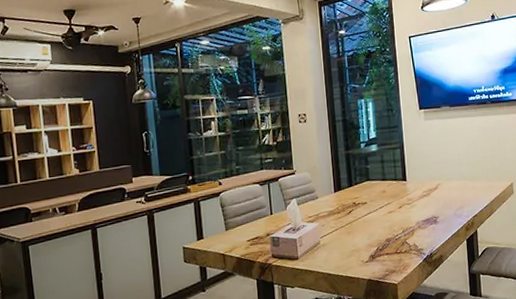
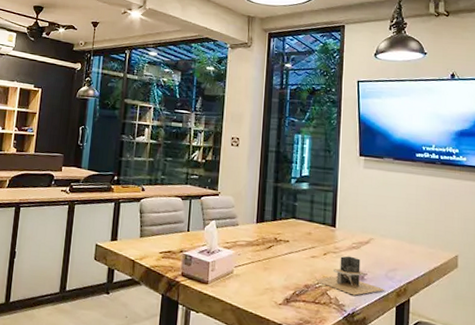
reception desk: none [395,204,456,239] -> present [315,256,385,296]

